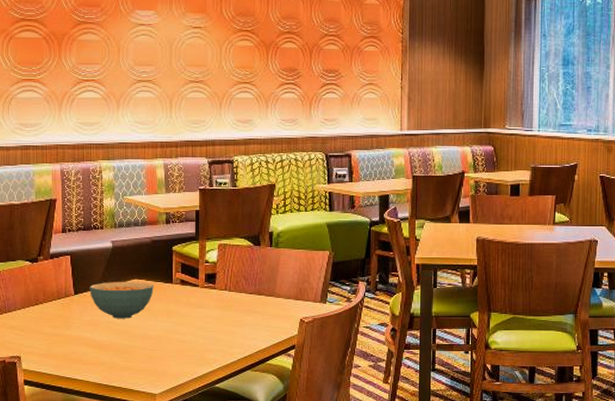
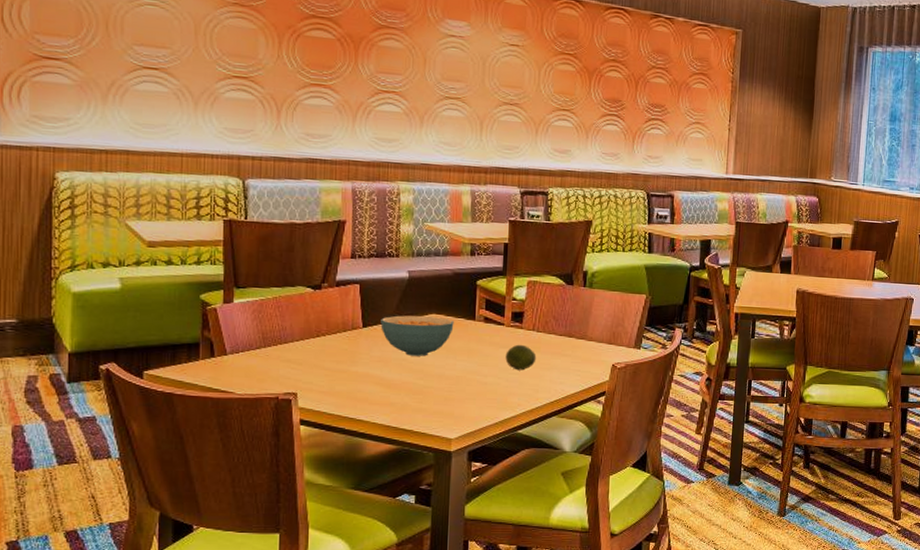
fruit: none [201,304,230,328] -> present [505,344,537,371]

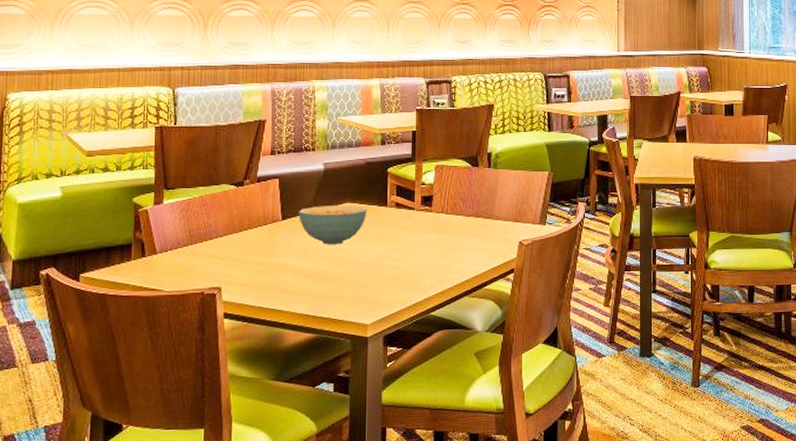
fruit: present [505,344,537,371] -> none [417,227,446,253]

